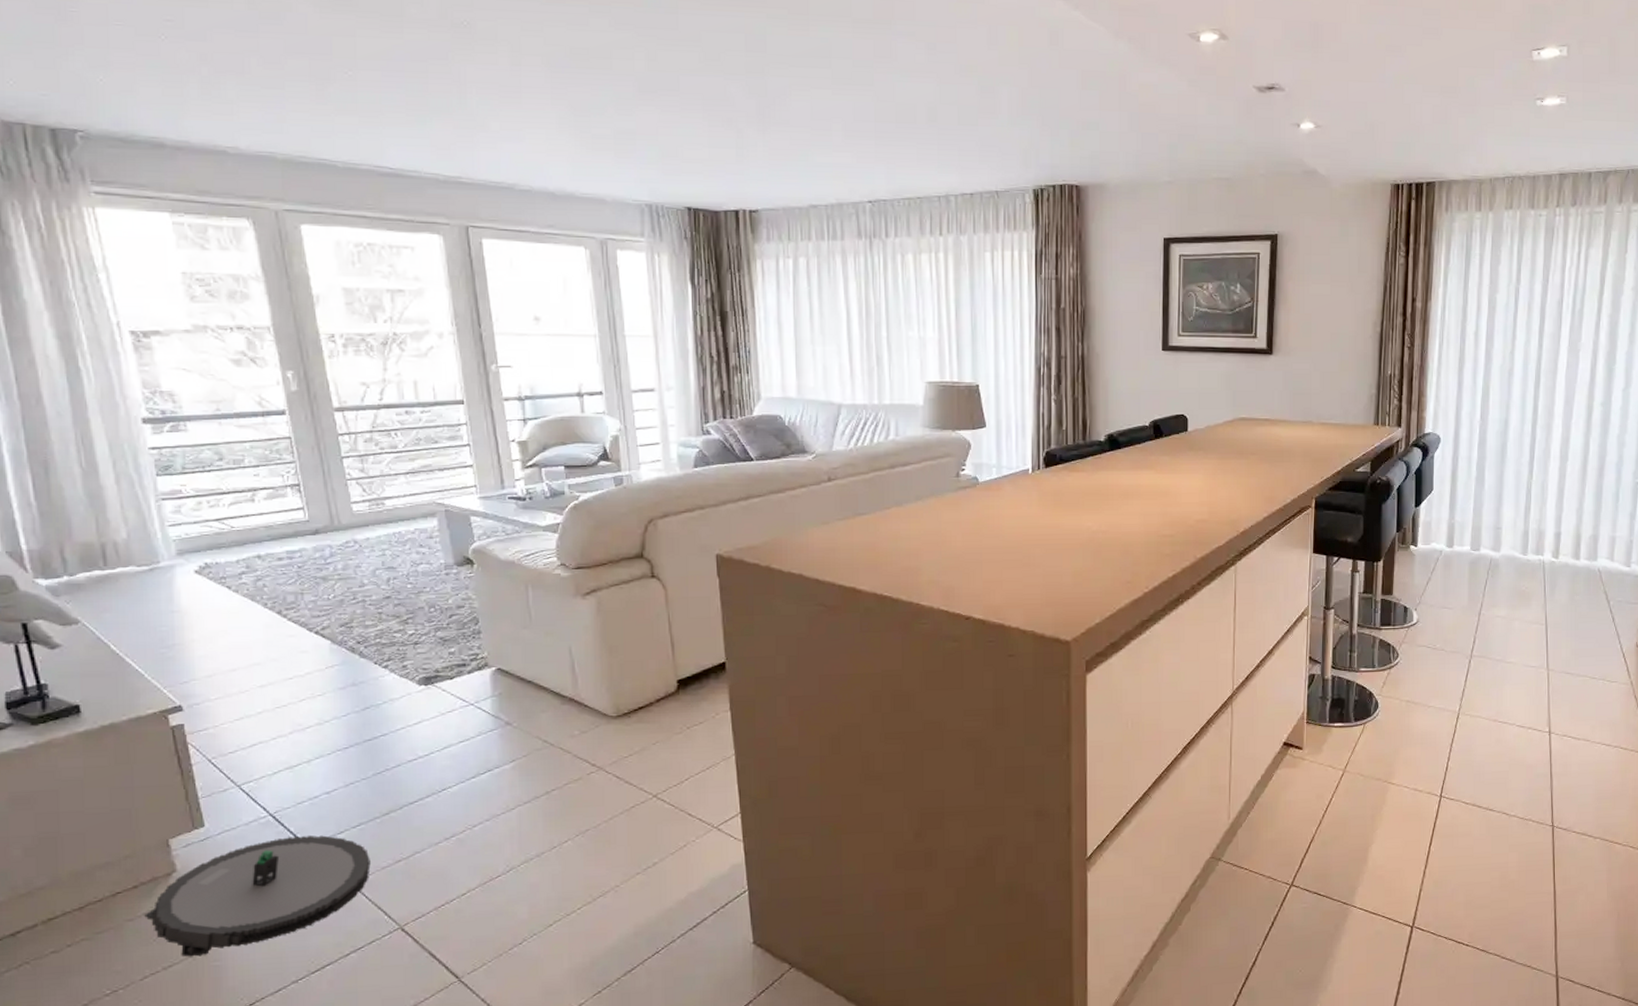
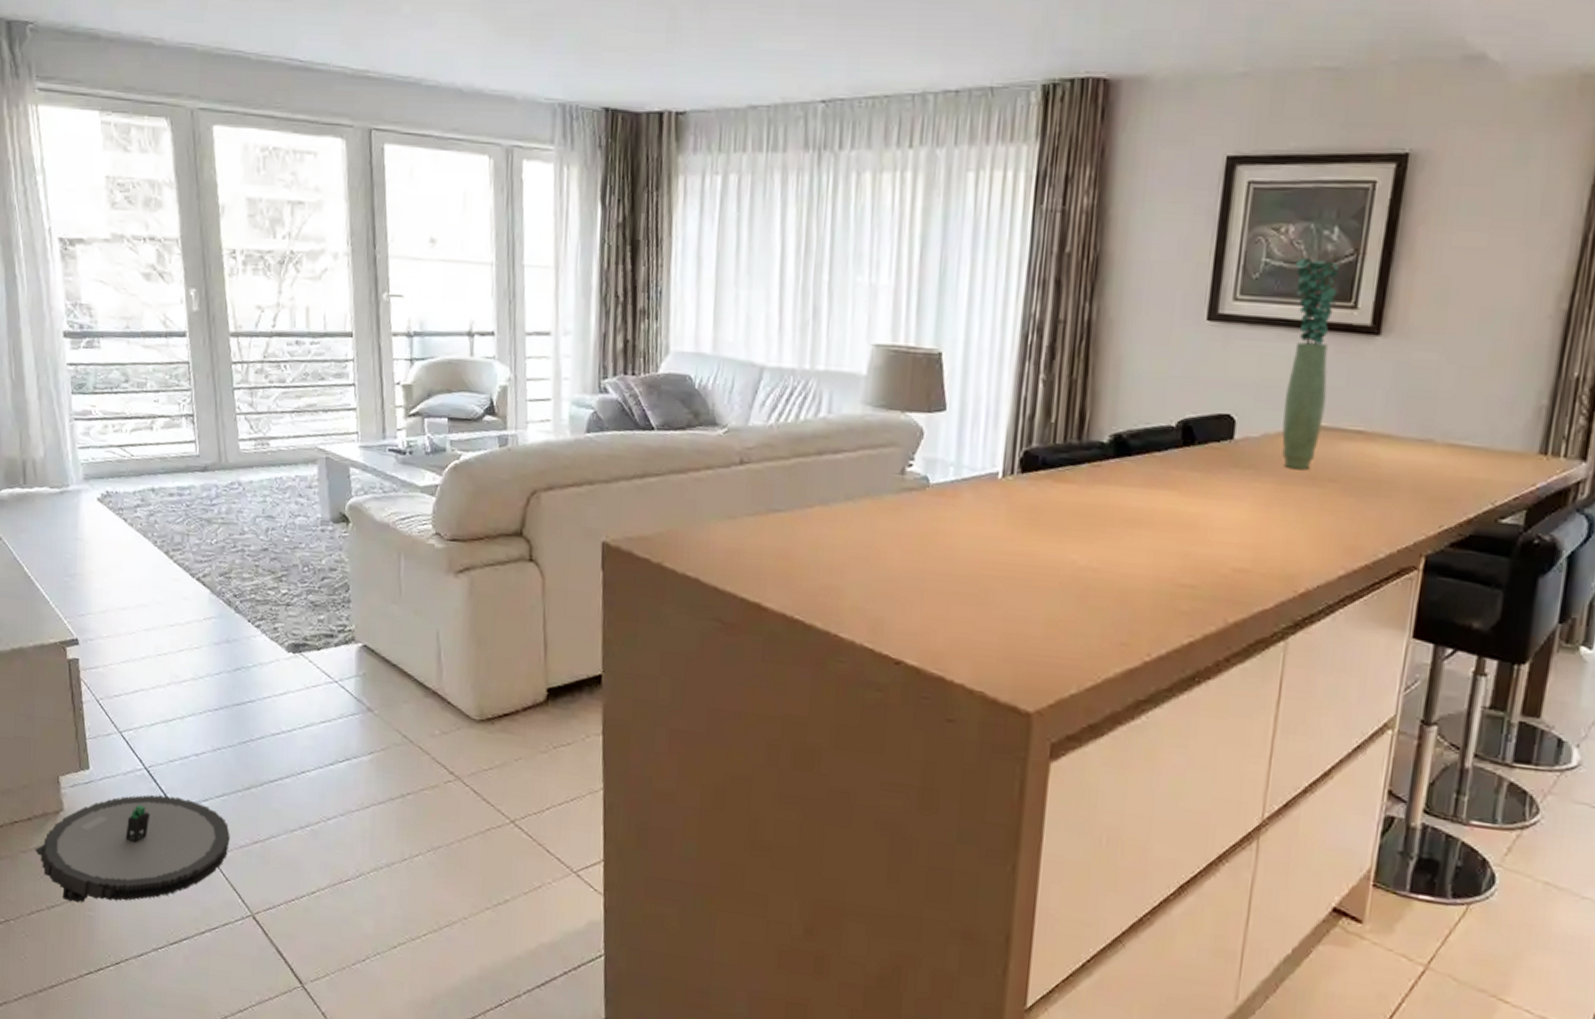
vase: none [1215,299,1244,448] -> present [1282,248,1339,471]

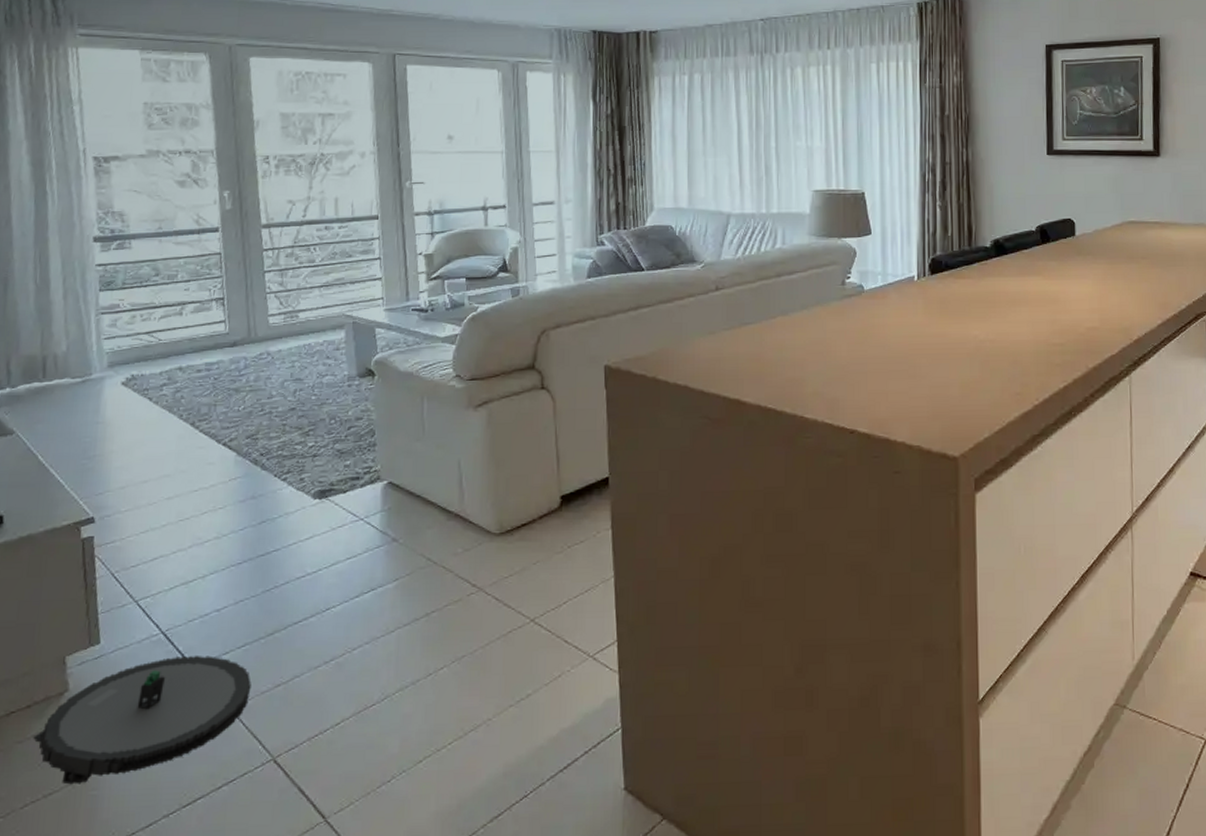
vase: present [1282,248,1339,471] -> none [1099,102,1132,253]

